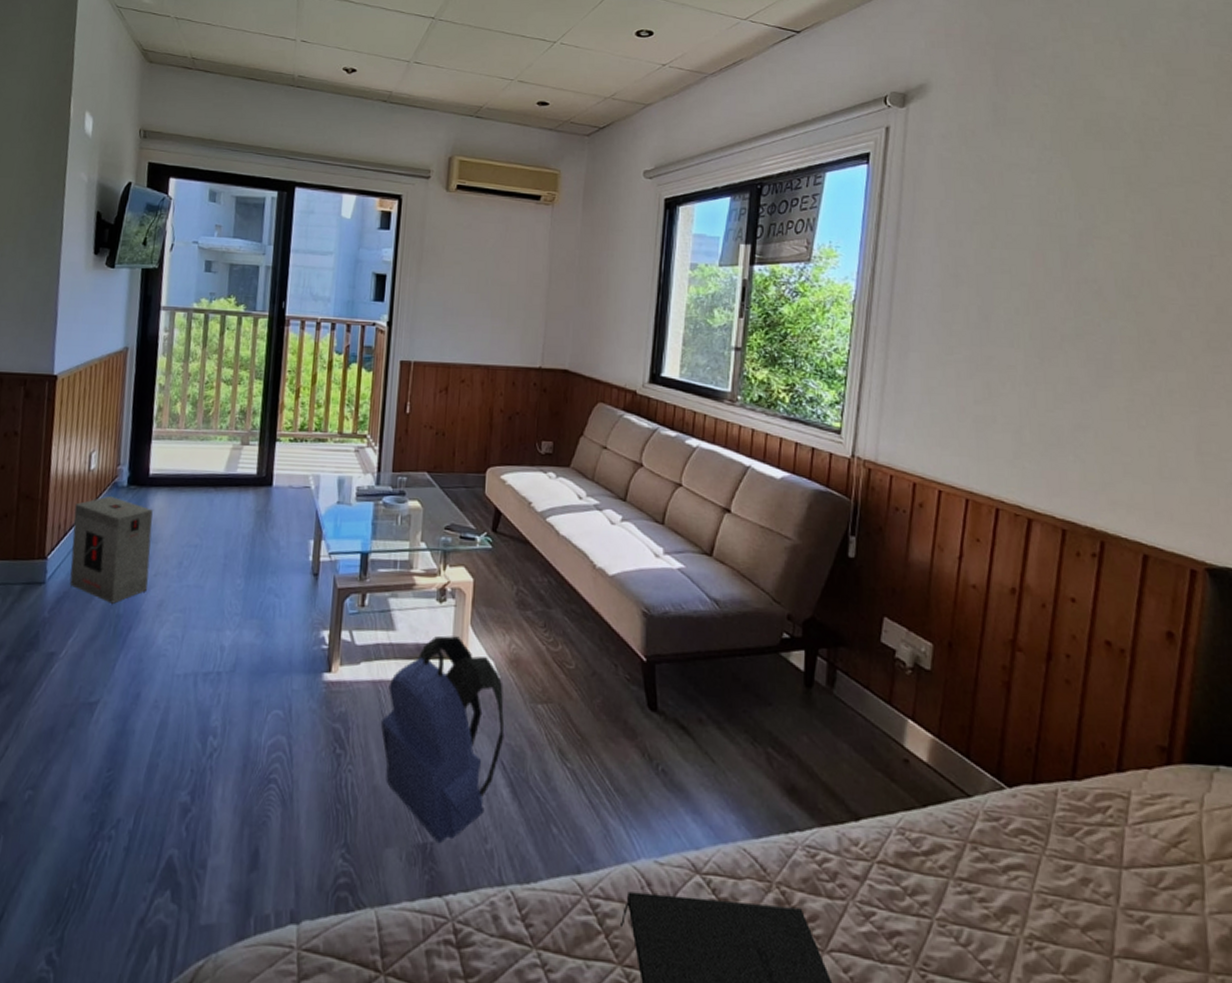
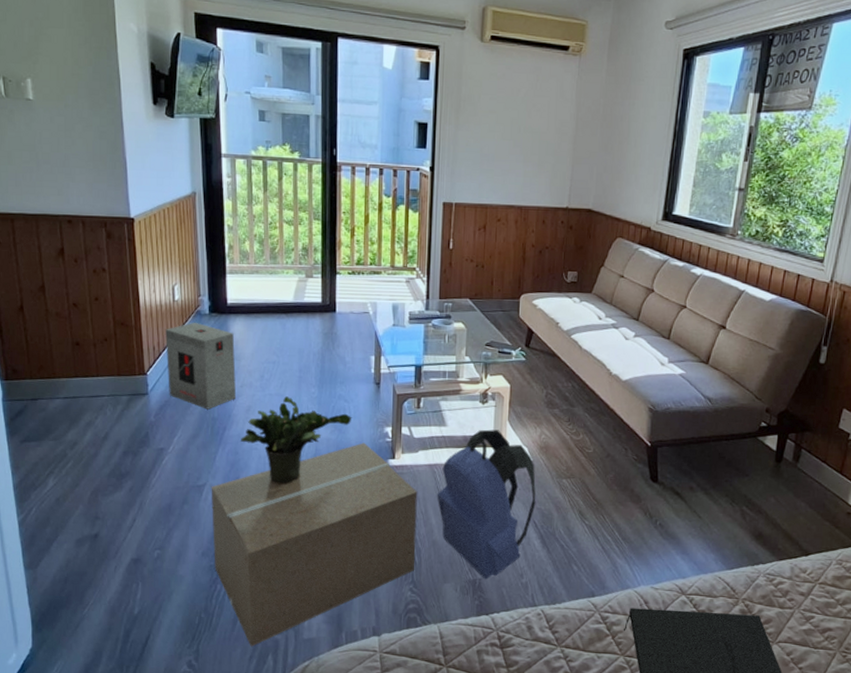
cardboard box: none [97,650,357,935] -> present [211,442,418,647]
potted plant: none [147,589,283,704] -> present [241,396,352,485]

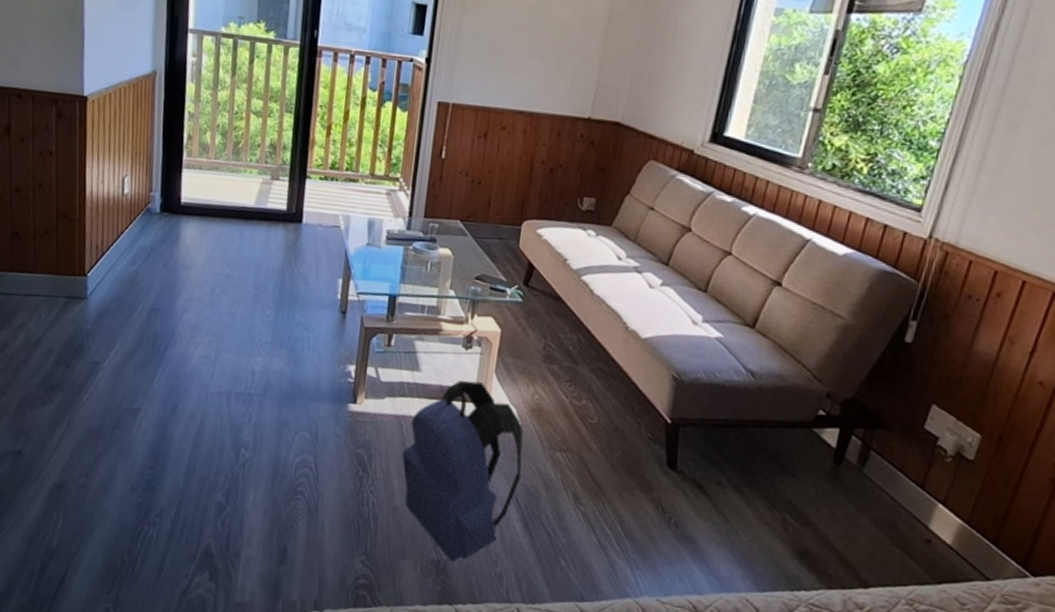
box: present [165,322,237,410] -> none [109,220,185,323]
cardboard box: present [211,442,418,647] -> none [143,380,380,603]
potted plant: present [241,396,352,485] -> none [183,316,311,419]

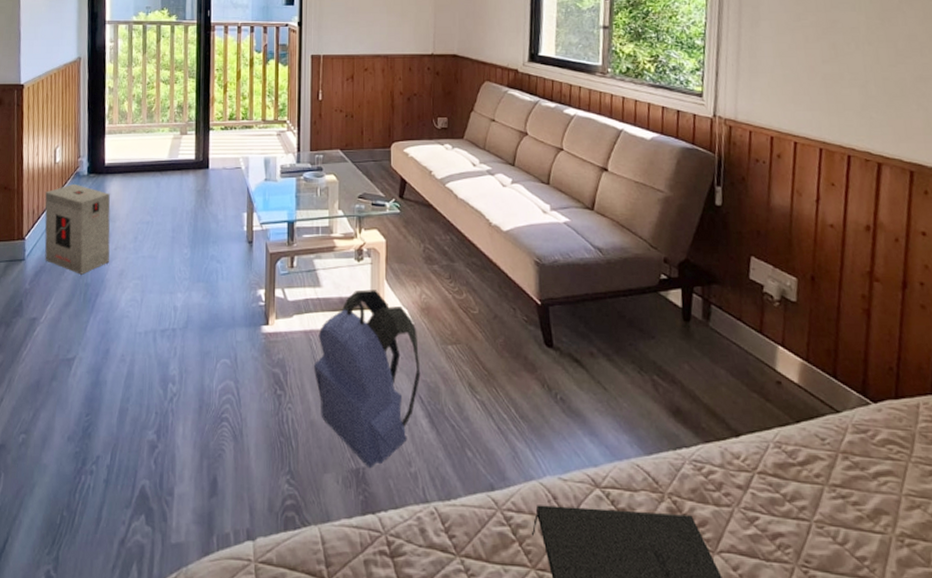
box: none [109,220,185,323] -> present [44,183,111,275]

